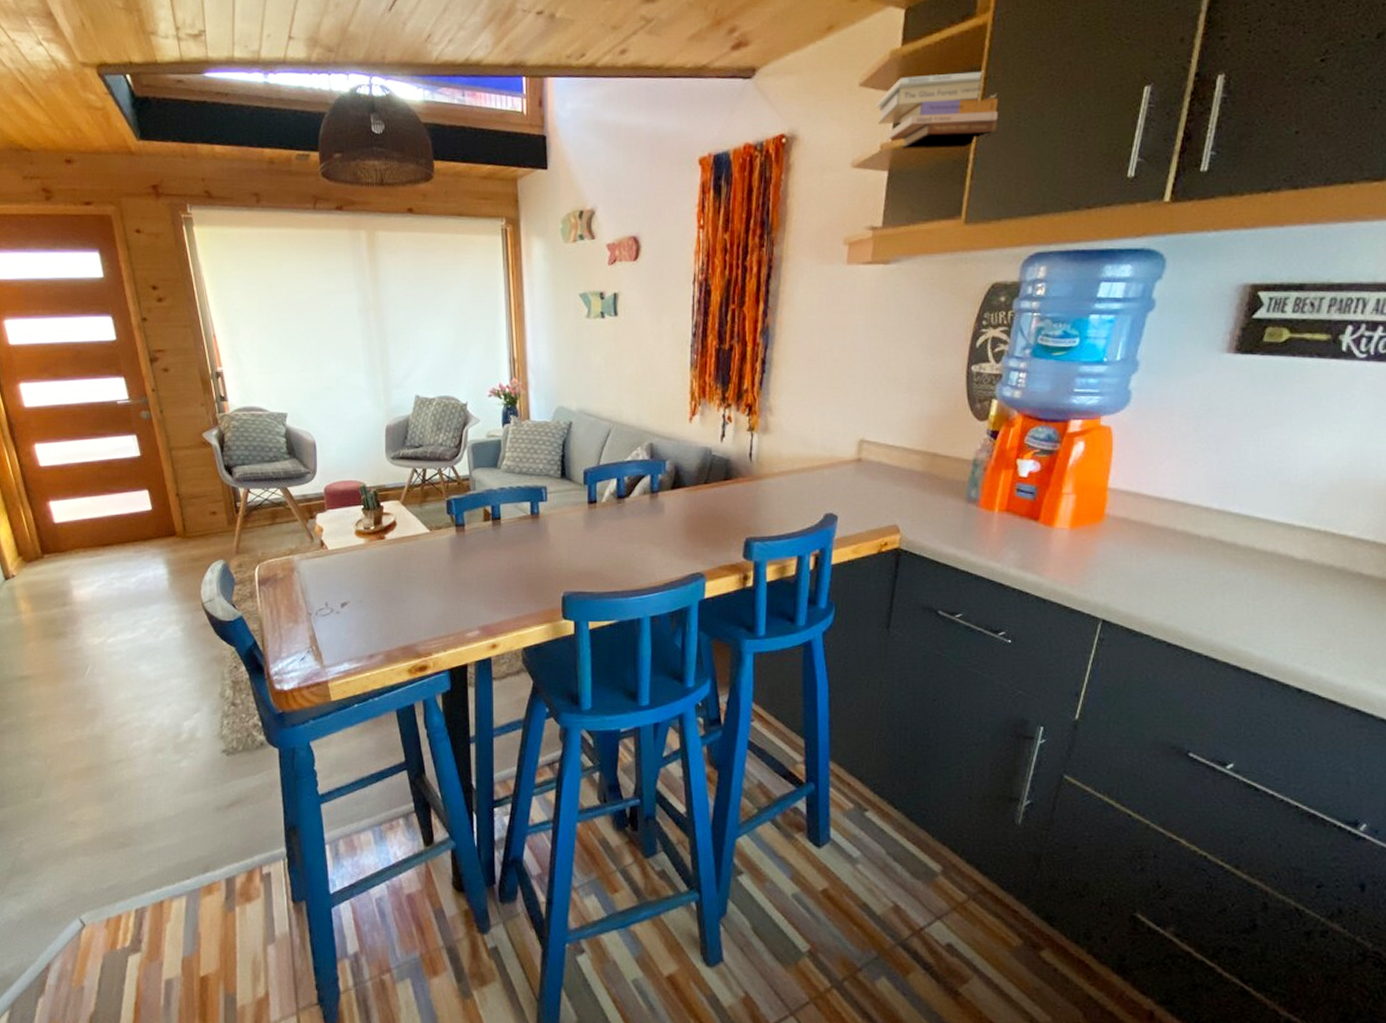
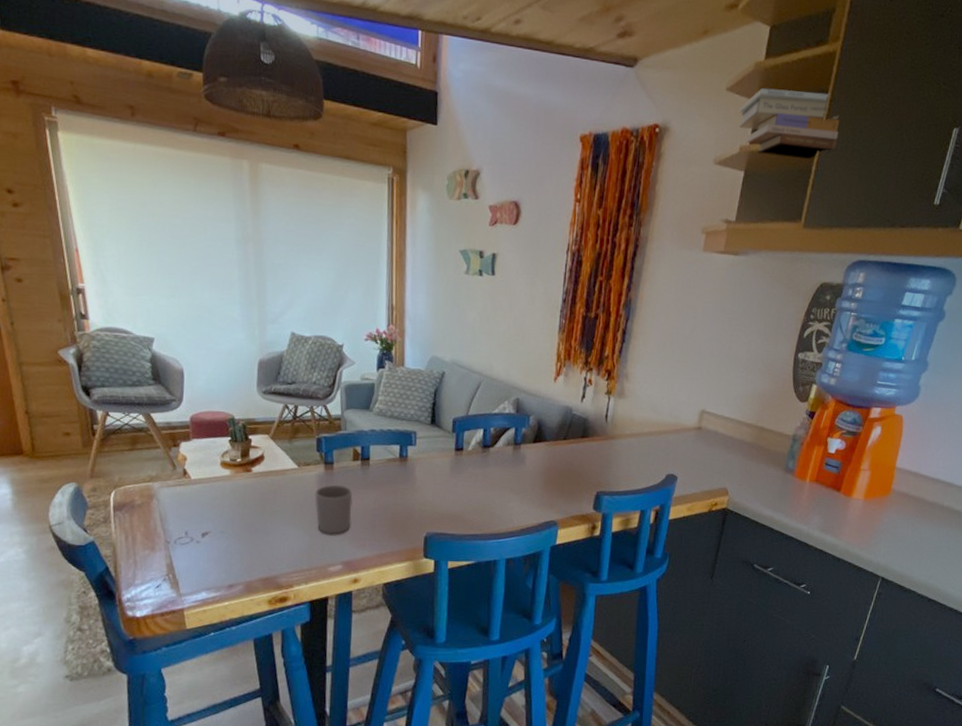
mug: none [448,547,486,600] -> present [315,484,353,536]

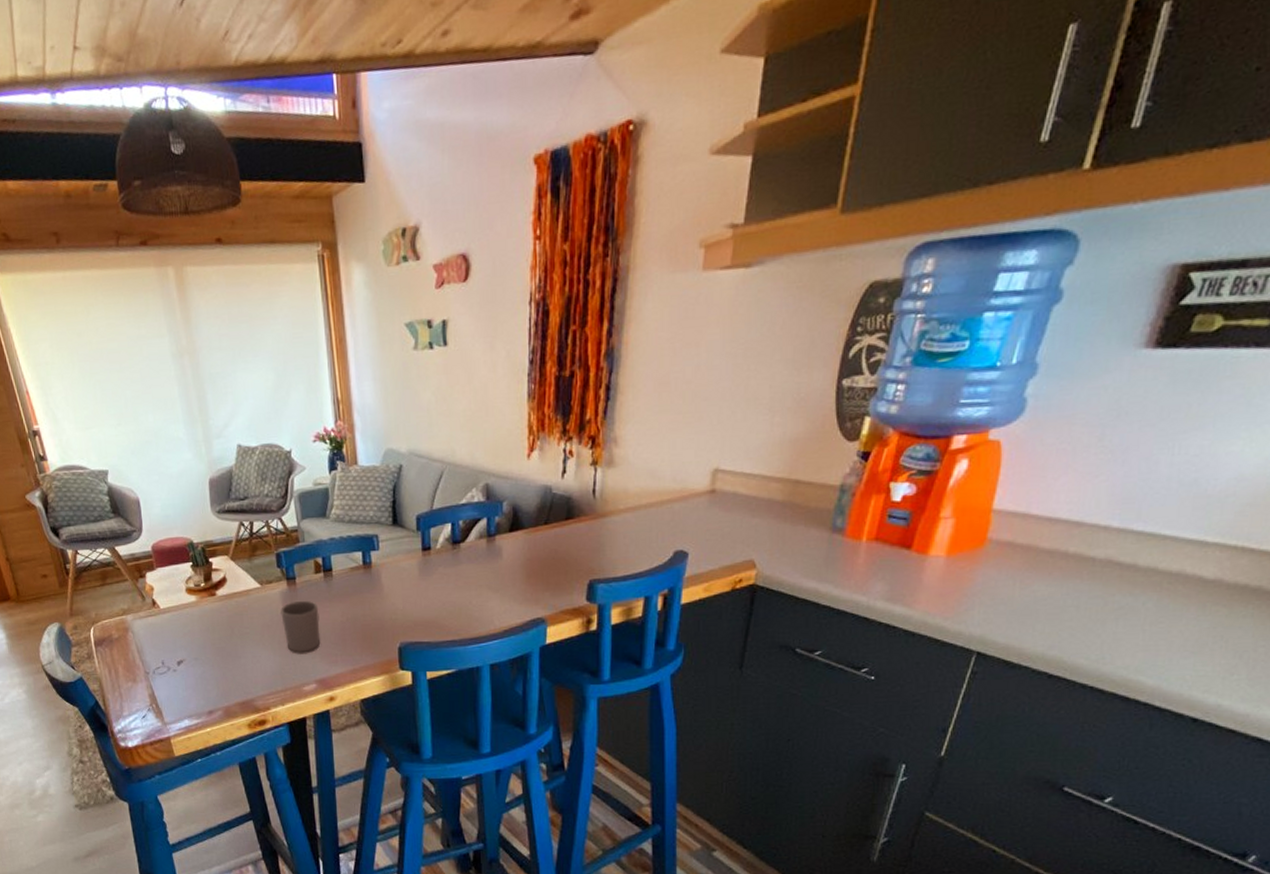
books: present [738,87,839,160] -> none [739,21,888,128]

